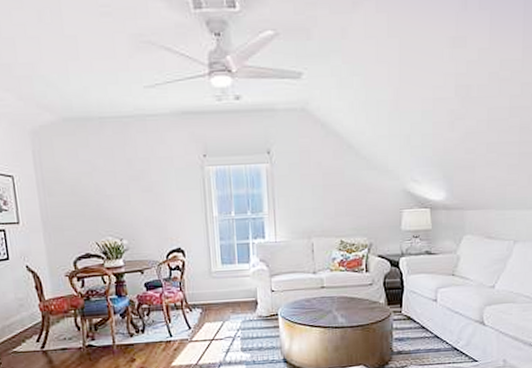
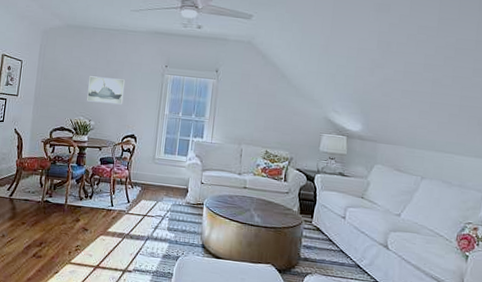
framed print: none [108,181,159,216] -> present [87,76,125,105]

